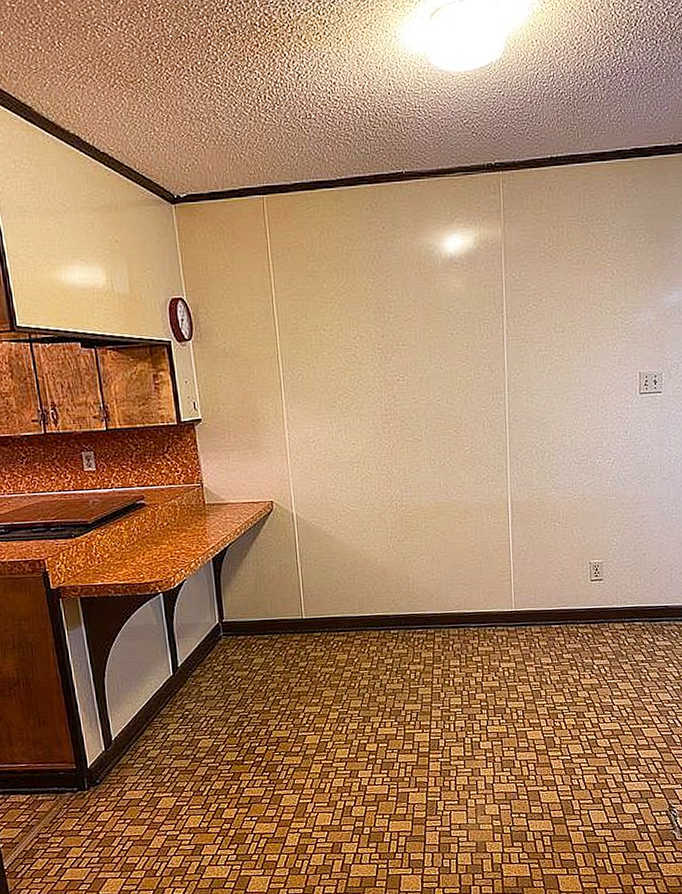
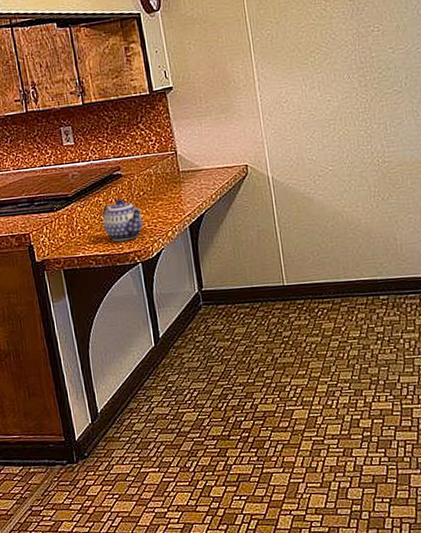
teapot: none [123,528,166,572] -> present [102,198,144,242]

